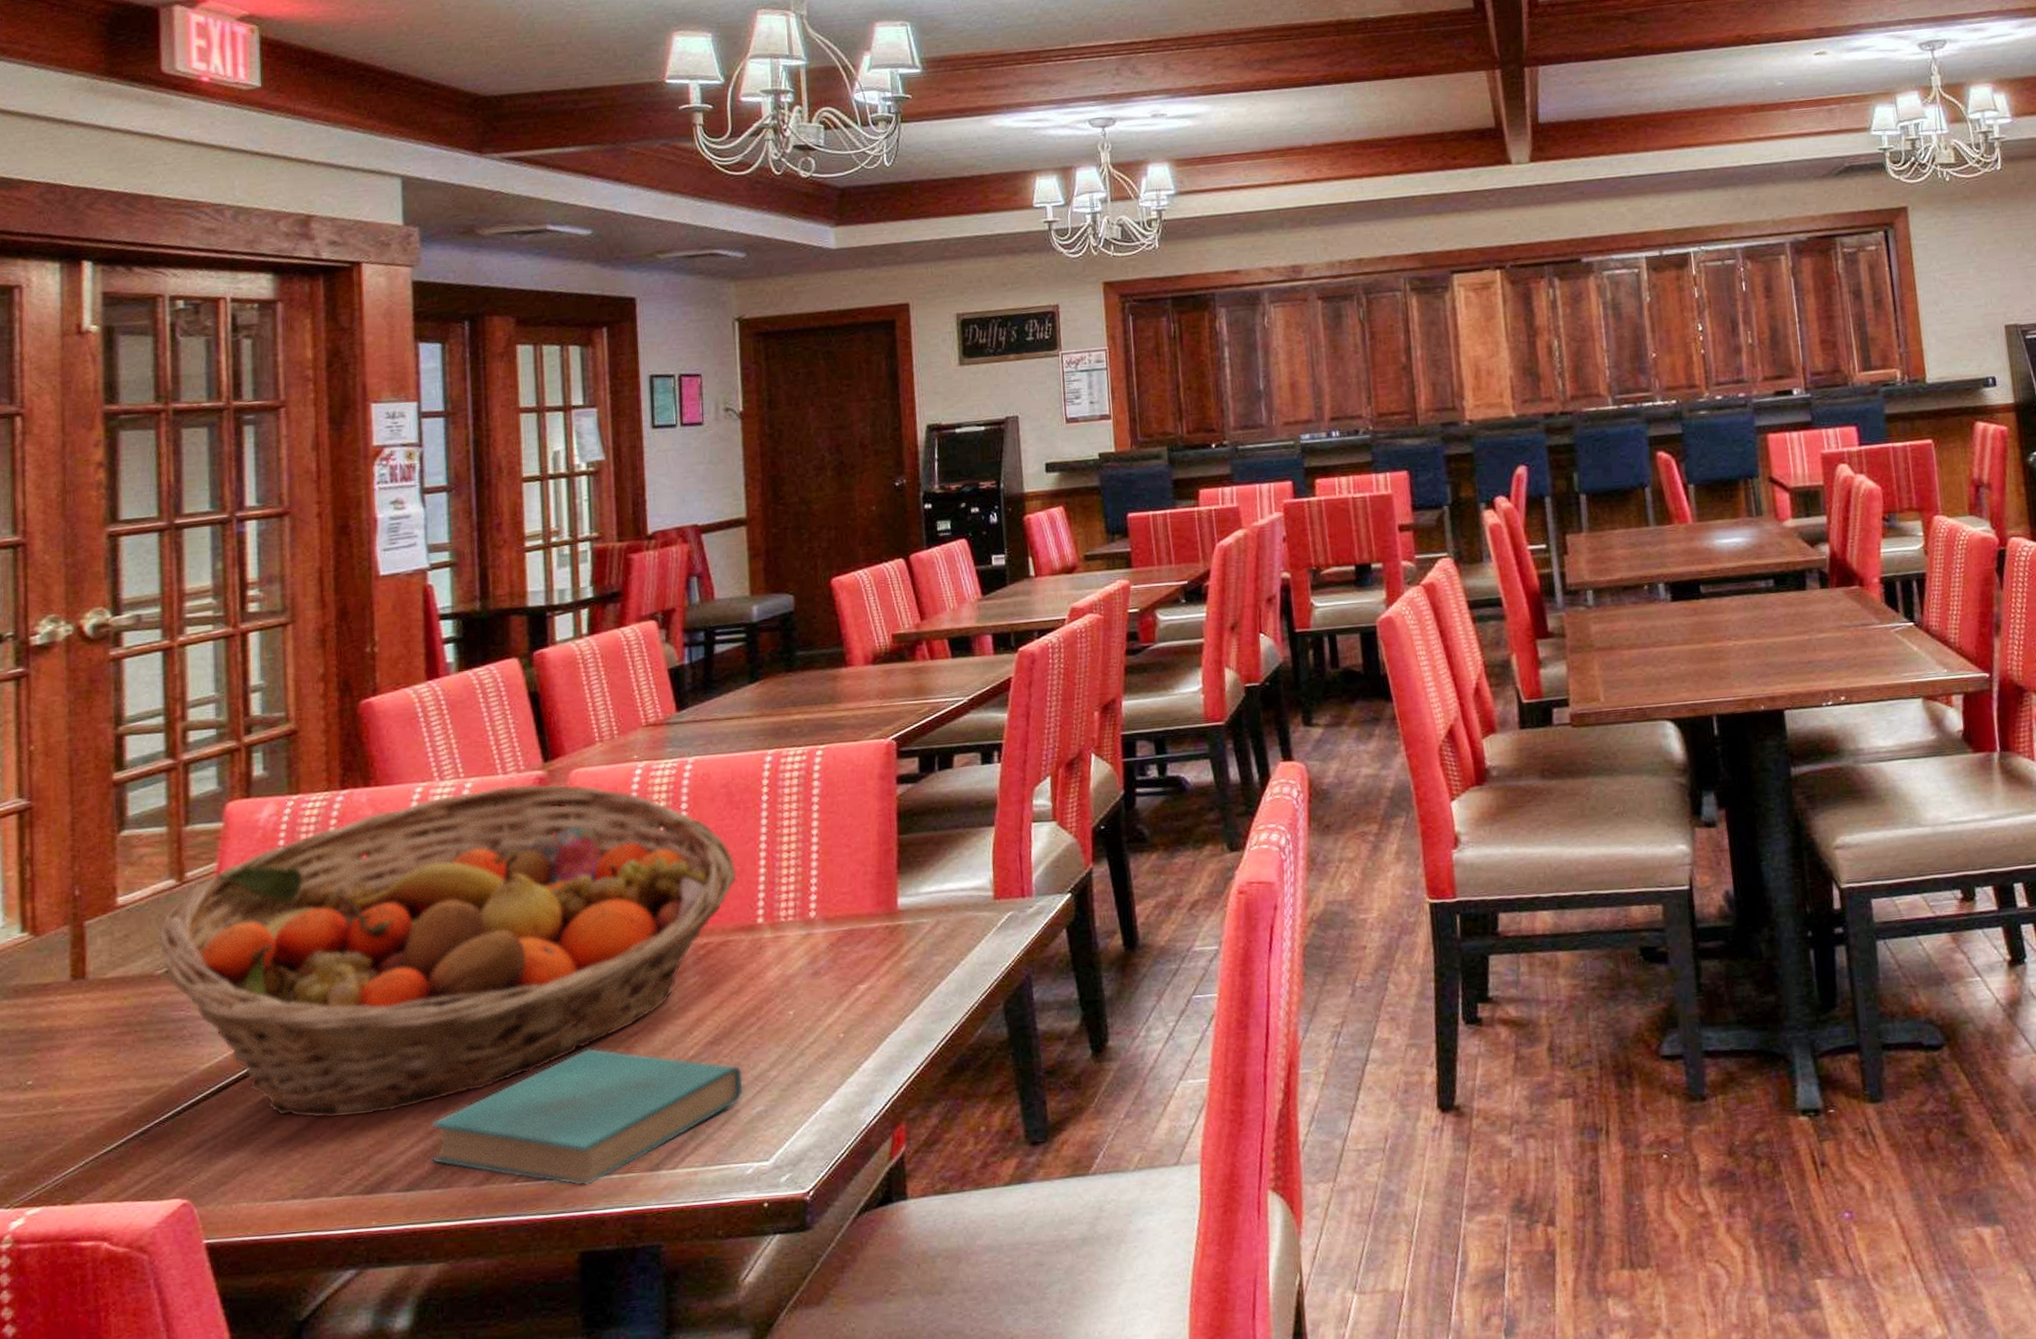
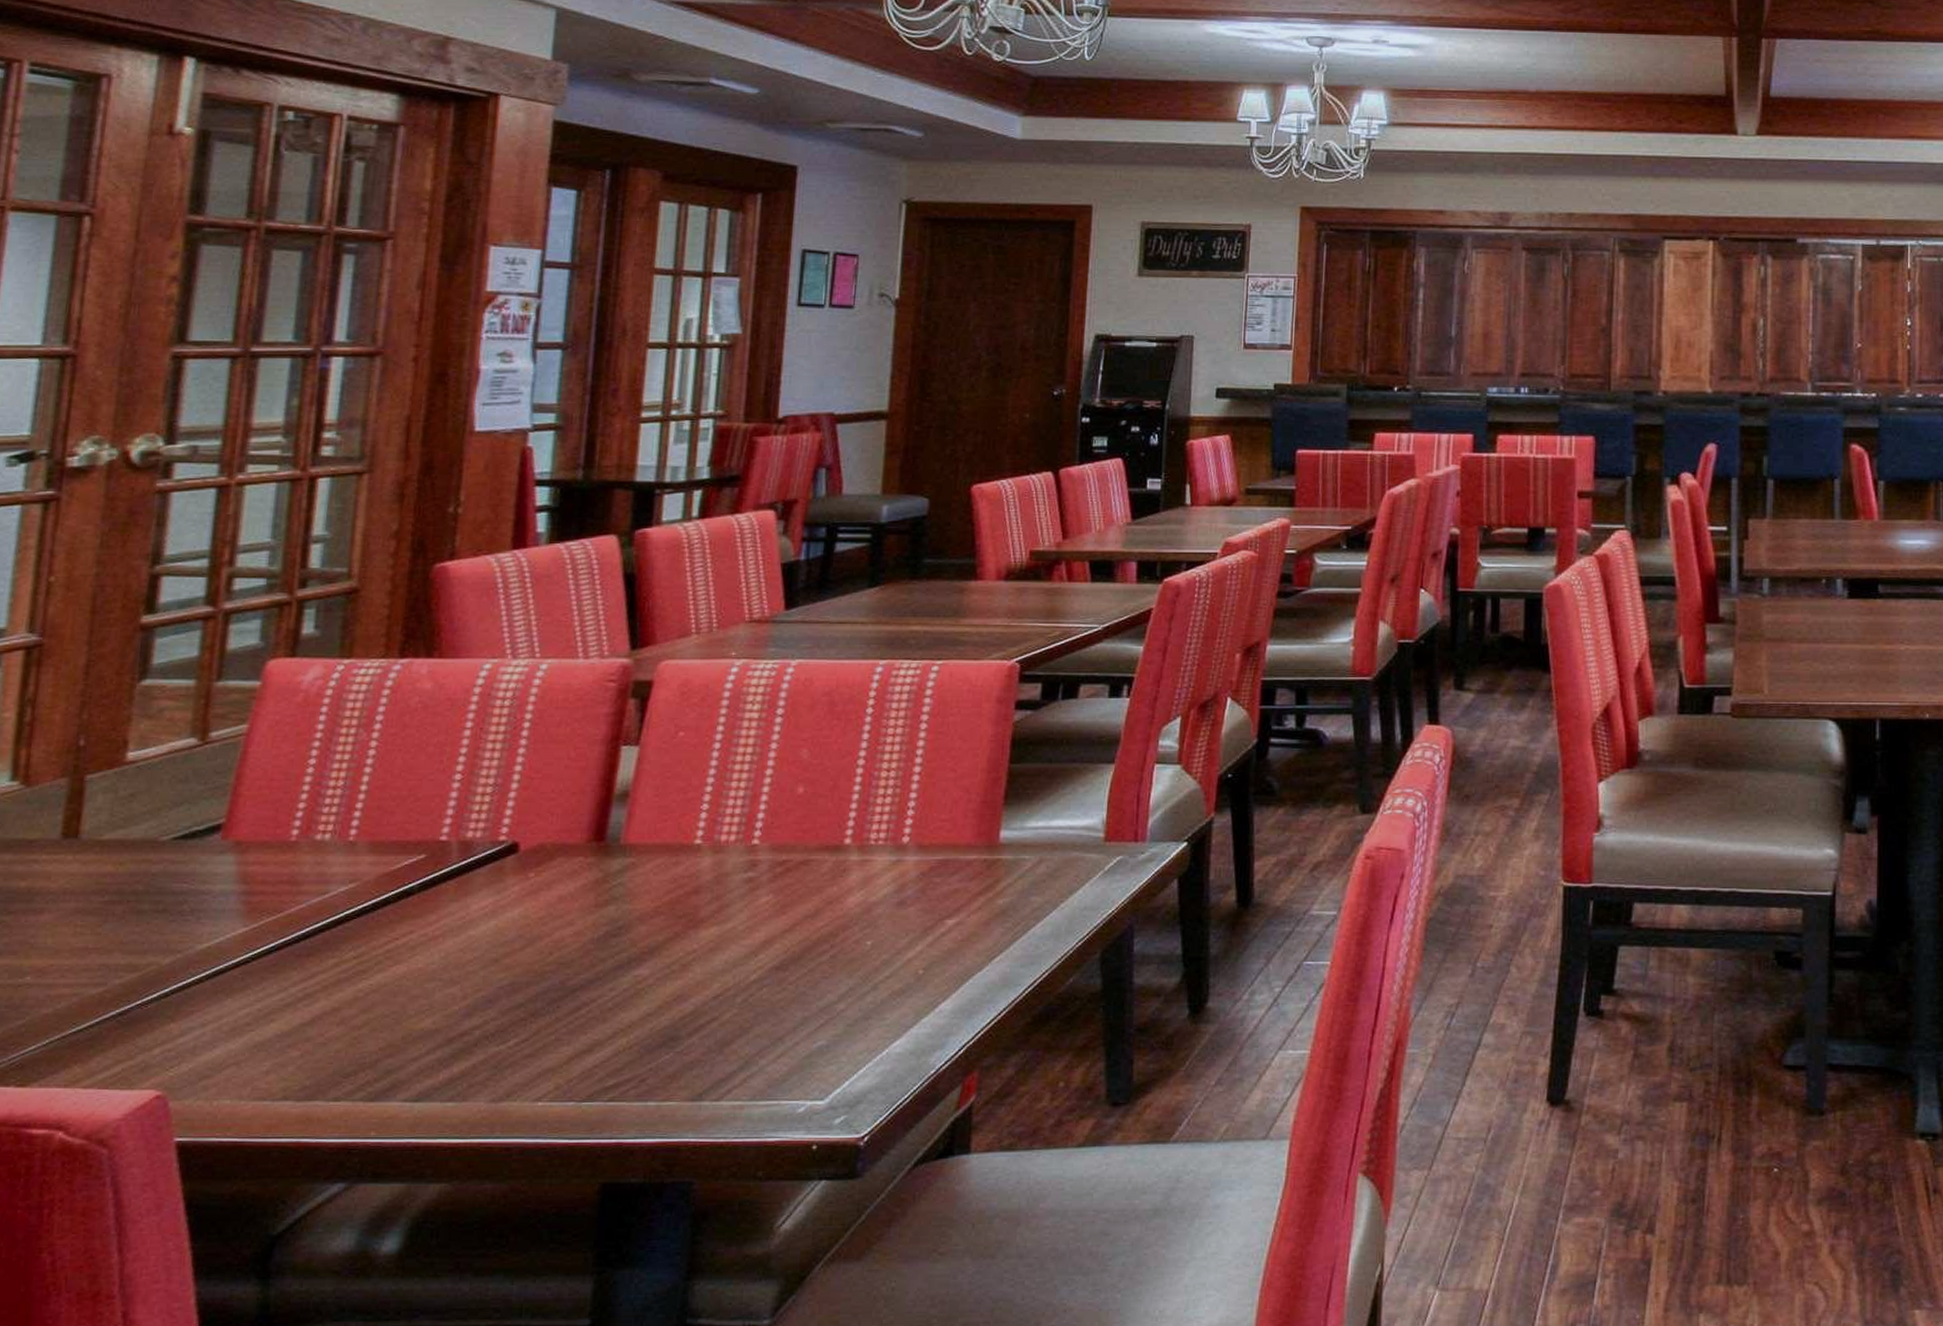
fruit basket: present [159,783,738,1119] -> none [169,671,830,1016]
book: present [431,1046,744,1187] -> none [448,960,808,1112]

